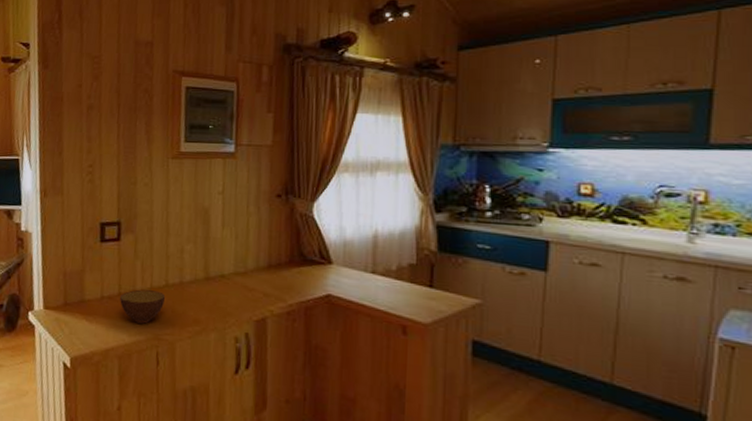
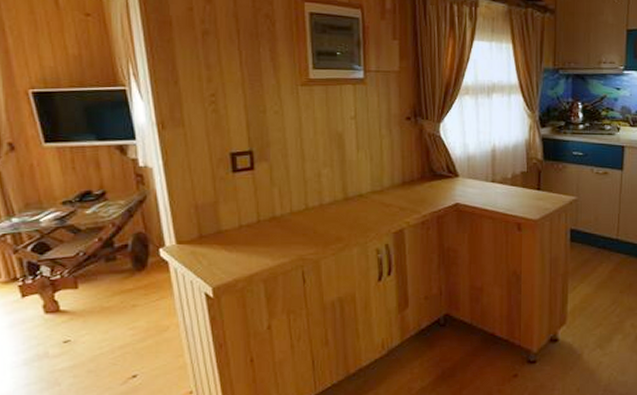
bowl: present [120,289,166,324] -> none [260,215,307,247]

